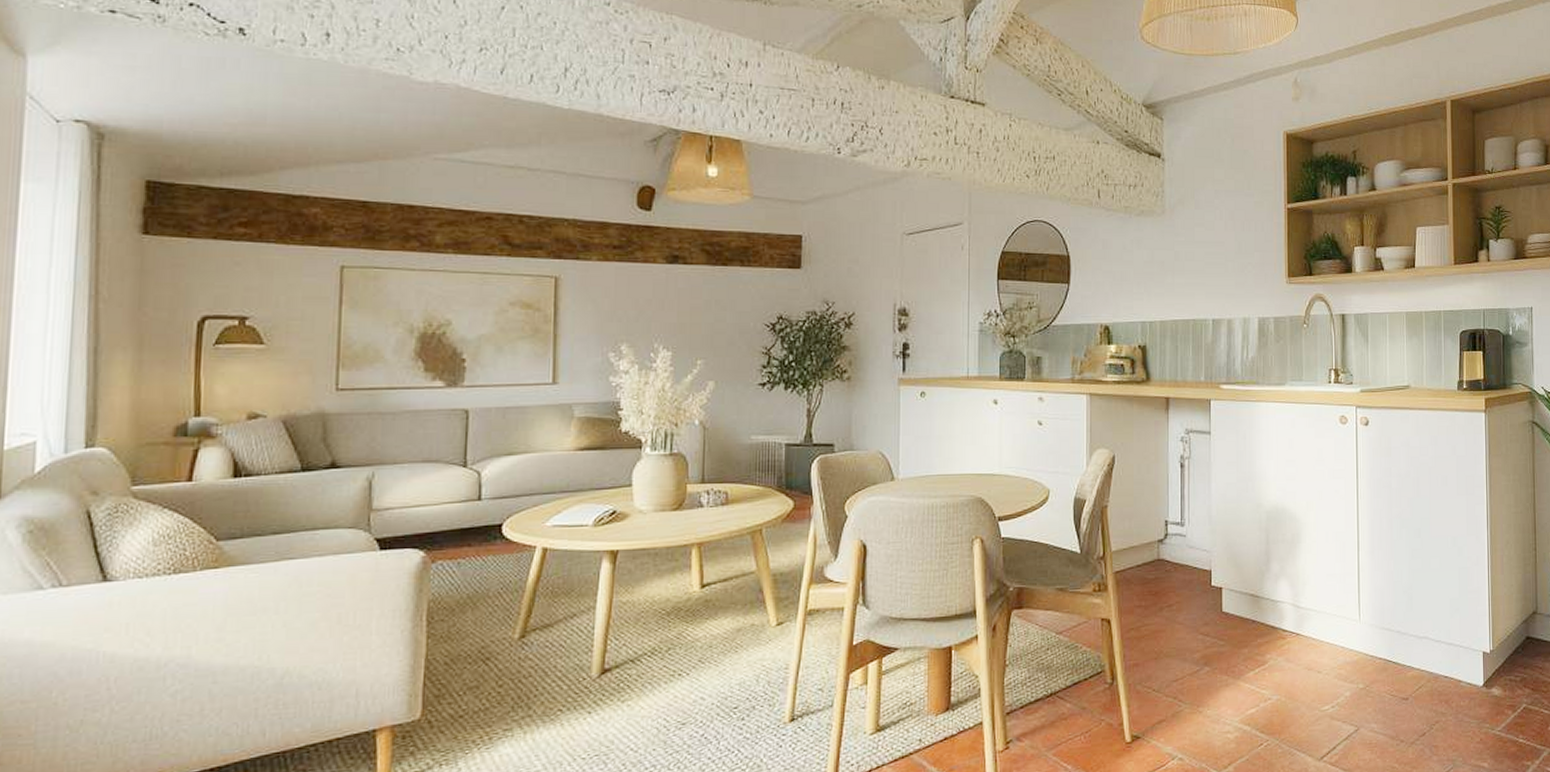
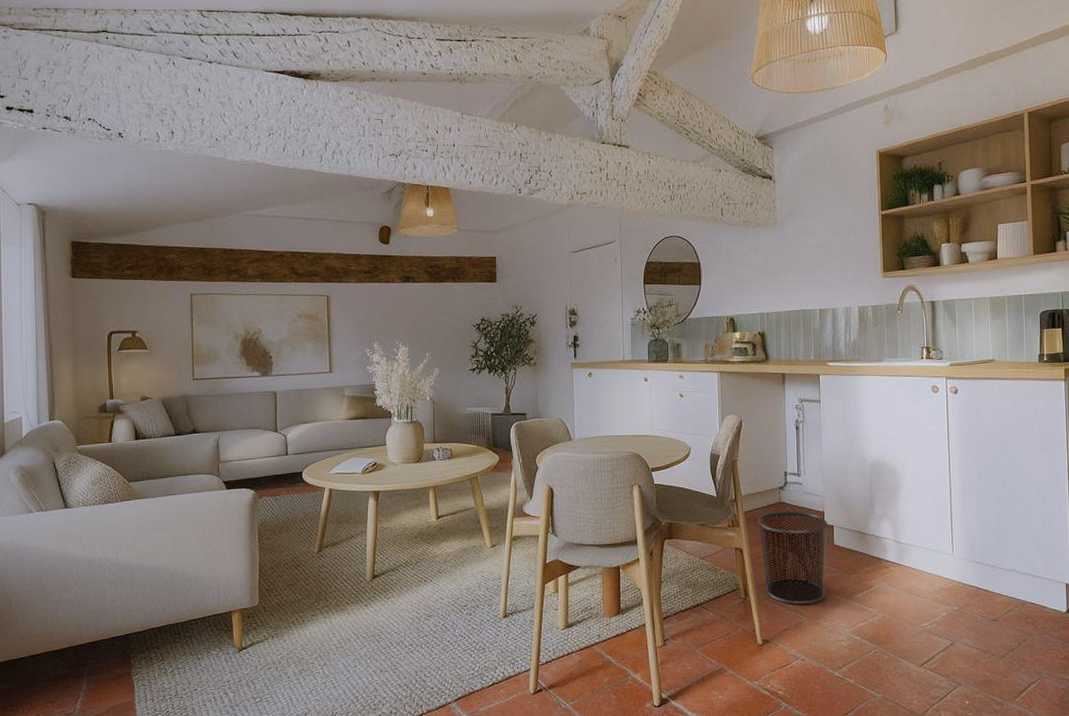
waste bin: none [1130,570,1216,690] -> present [757,511,828,605]

